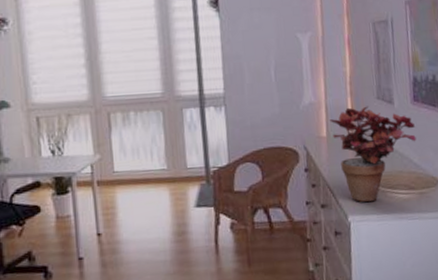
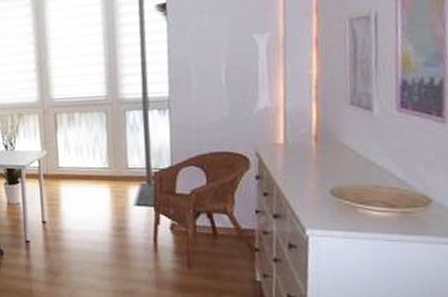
potted plant: present [330,106,416,202] -> none [288,112,402,217]

